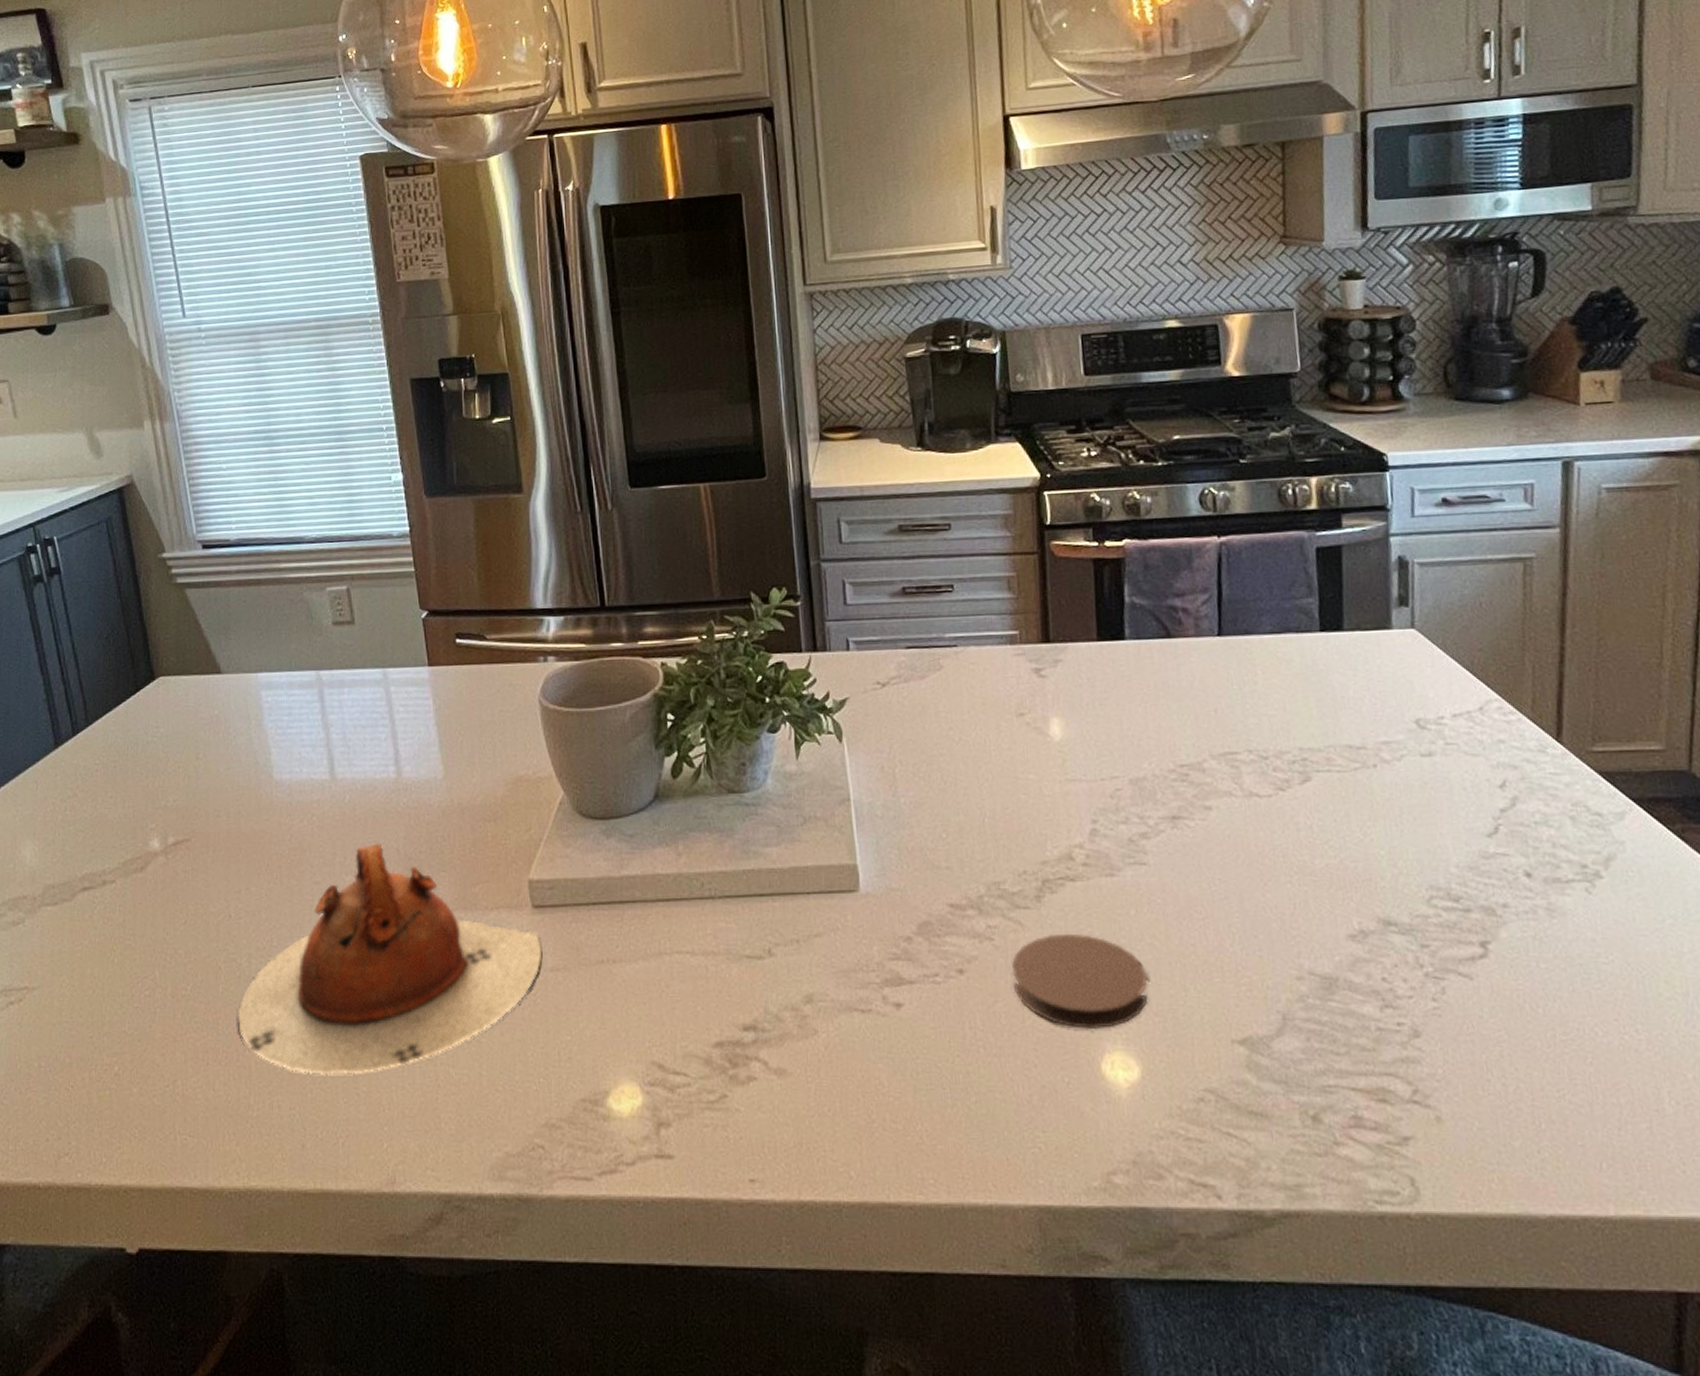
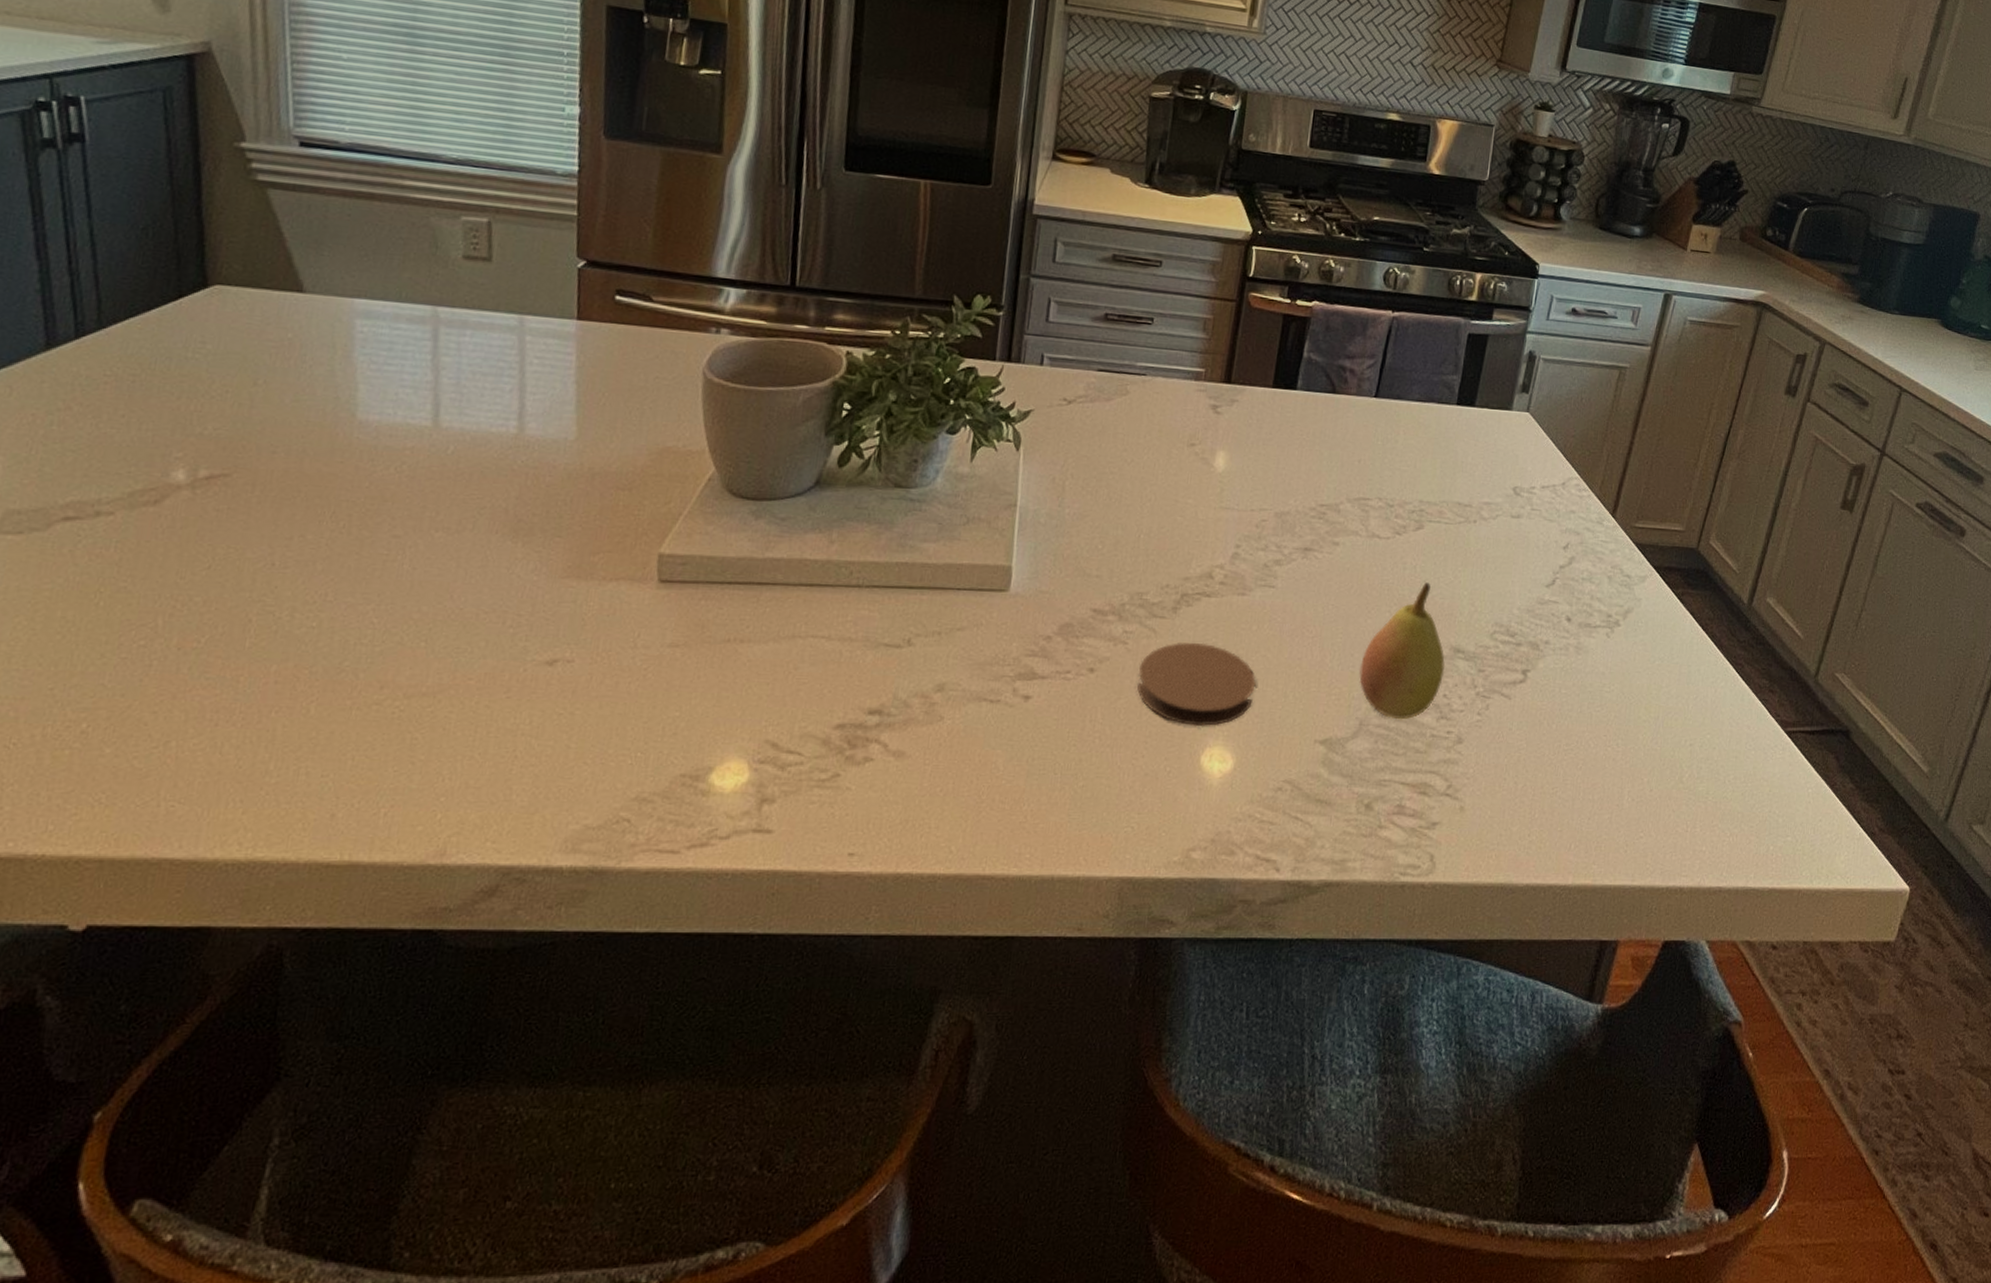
teapot: present [237,843,543,1074] -> none [265,500,664,741]
fruit: none [1268,844,1378,1012] -> present [1359,582,1446,720]

